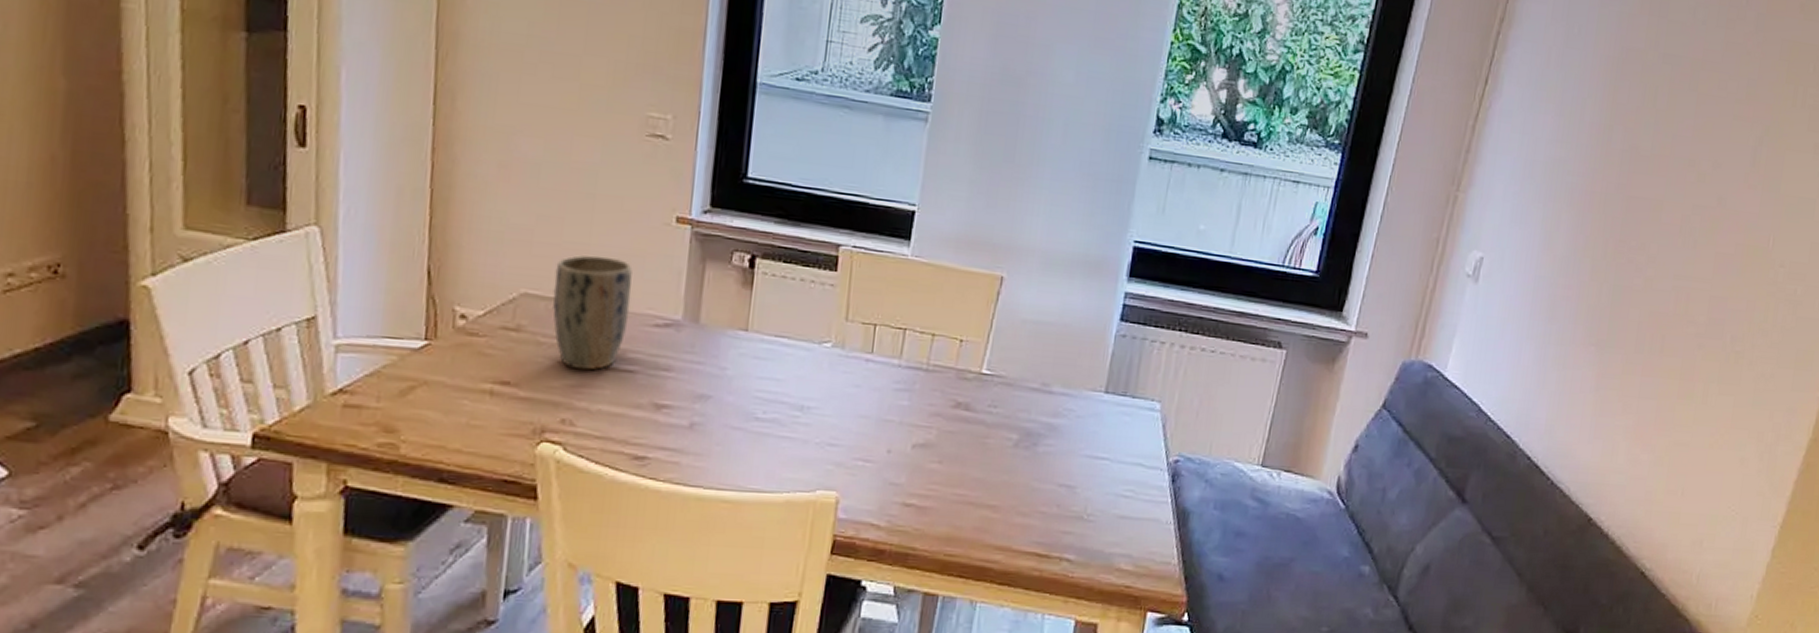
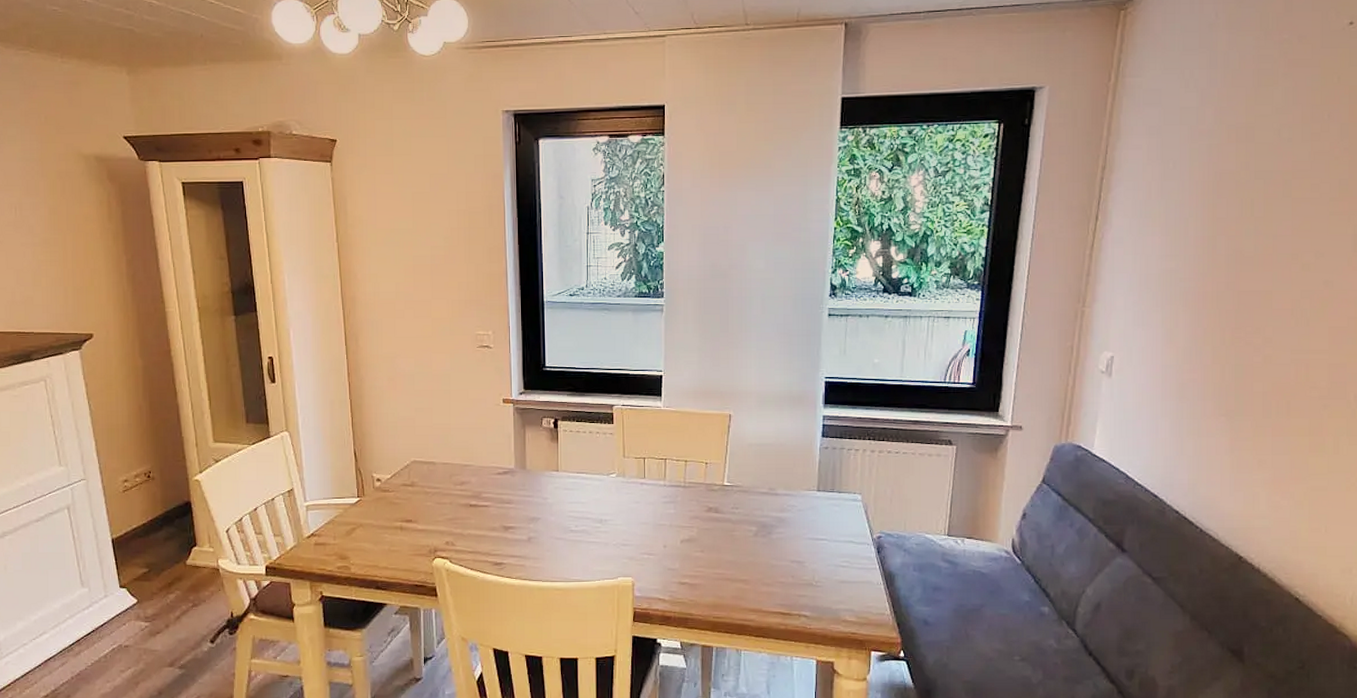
plant pot: present [552,255,633,371] -> none [431,431,480,508]

